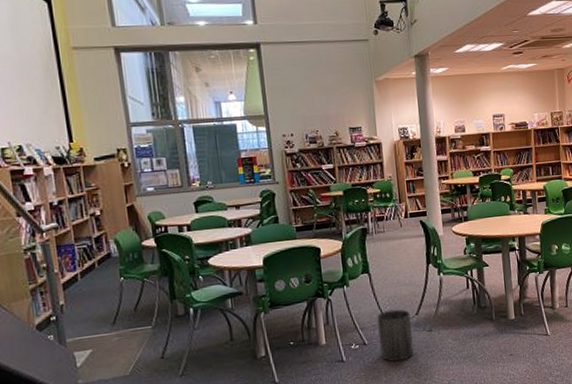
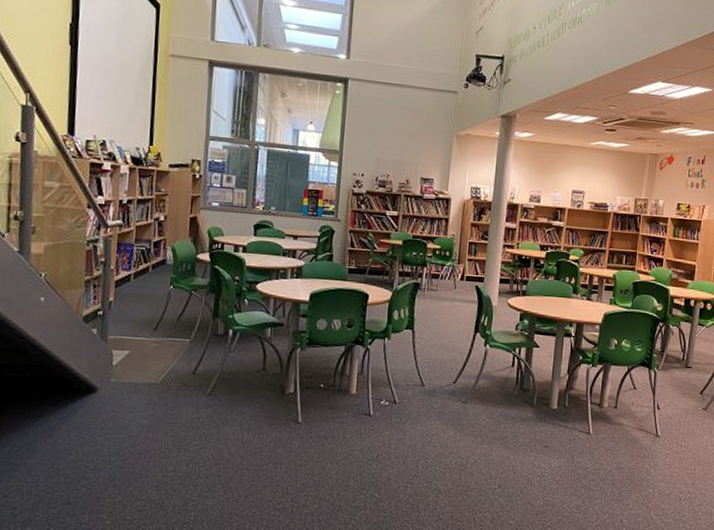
trash can: present [377,309,414,362] -> none [408,372,448,428]

